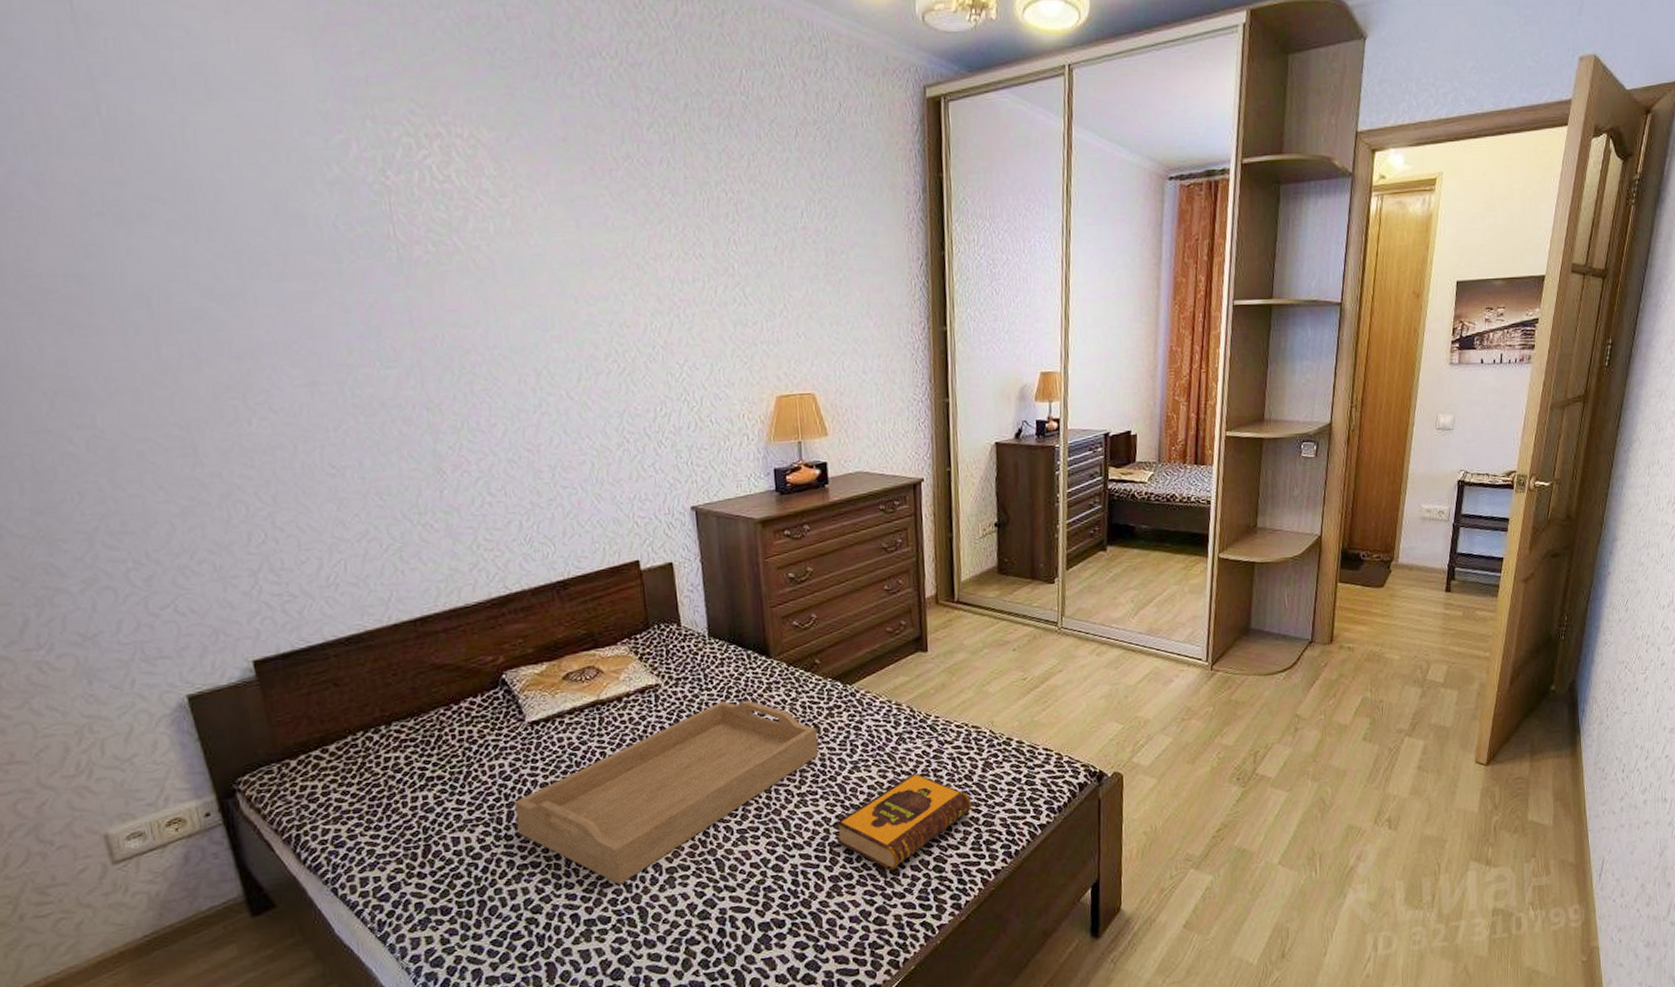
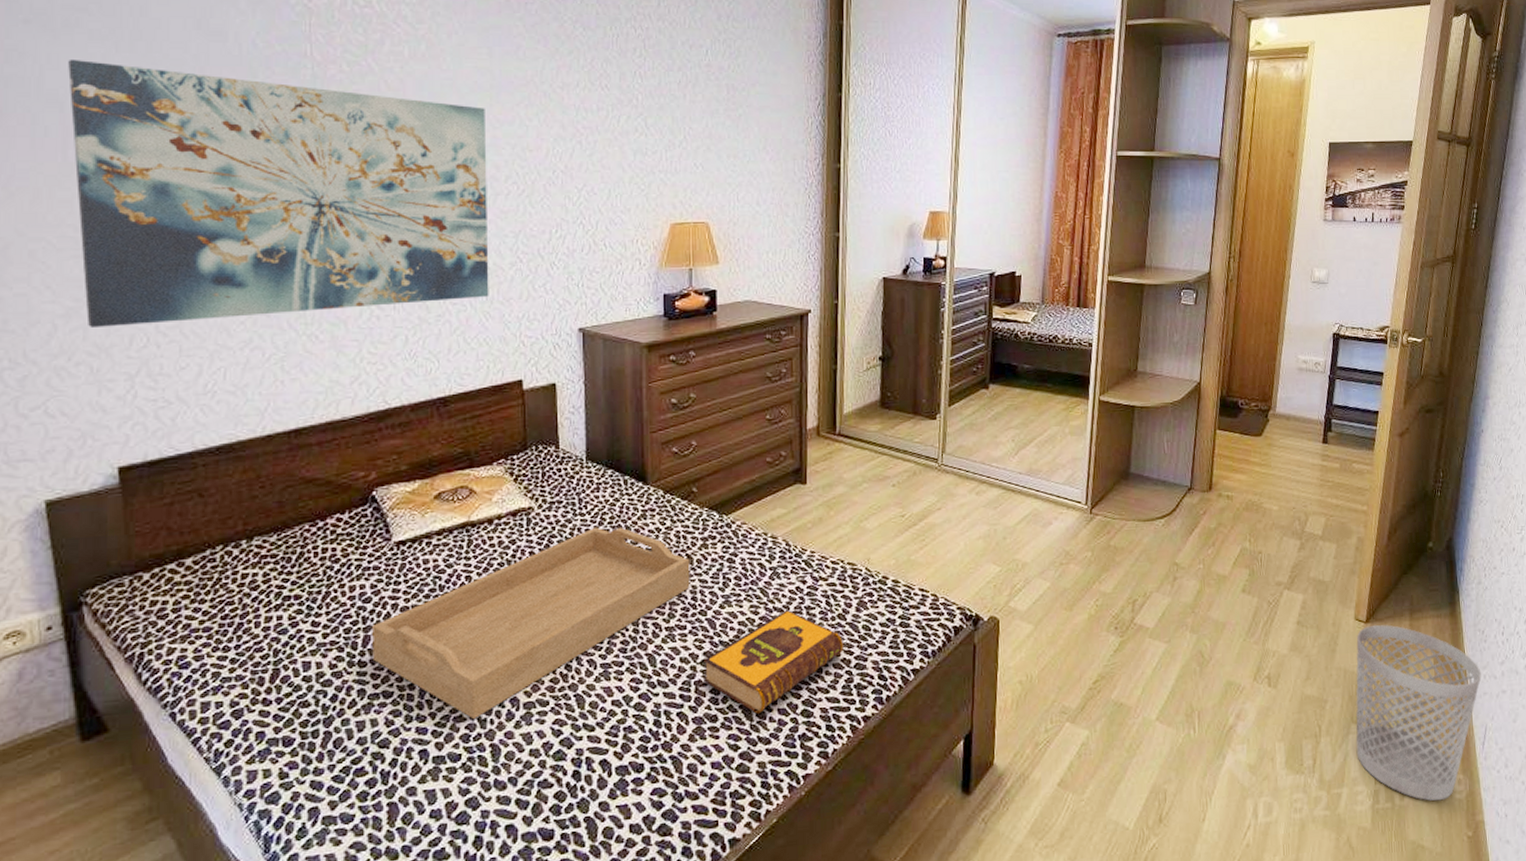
wall art: none [149,251,599,527] -> present [68,58,489,329]
wastebasket: none [1474,766,1600,930] -> present [1355,625,1482,801]

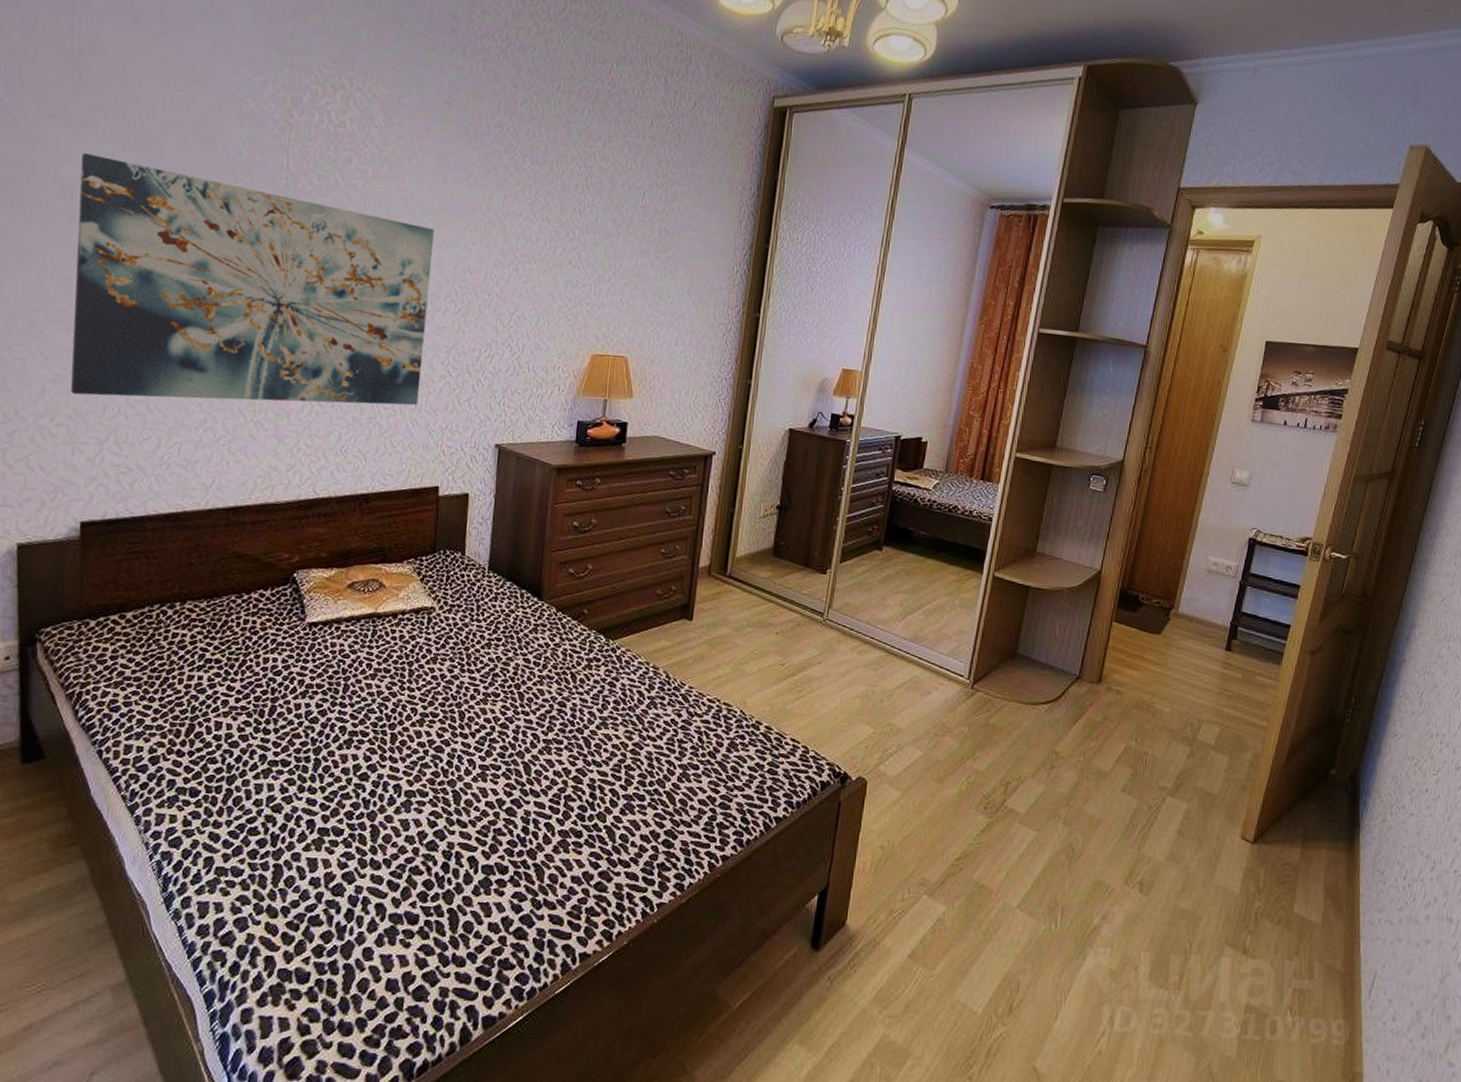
serving tray: present [372,527,690,719] -> none [276,634,574,798]
hardback book: present [702,609,843,714] -> none [572,739,711,836]
wastebasket: present [1355,625,1482,801] -> none [1227,847,1376,1043]

